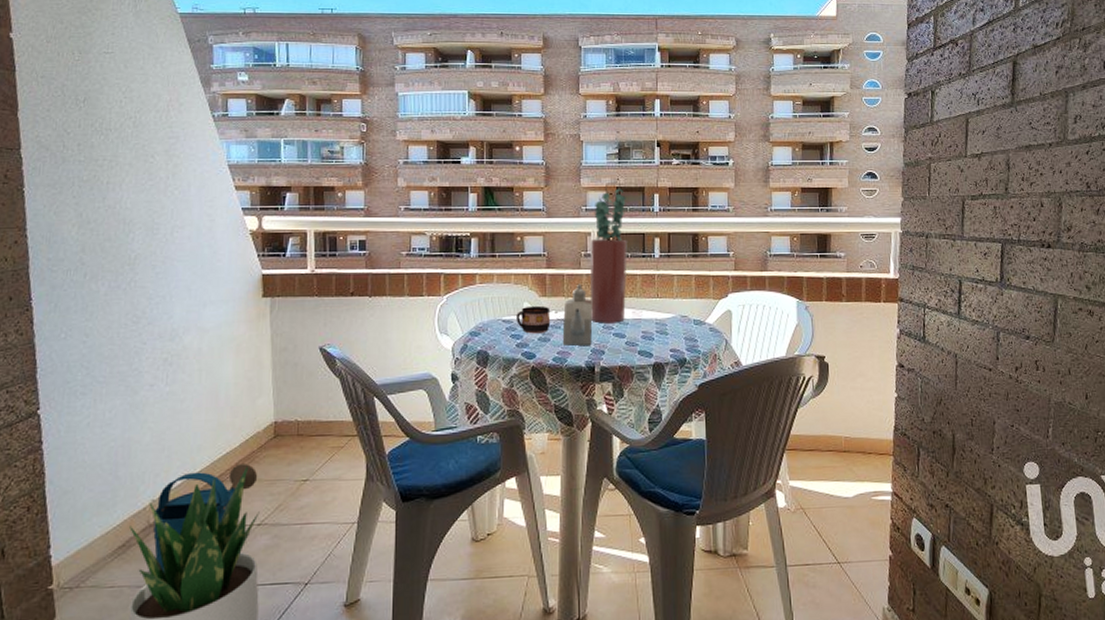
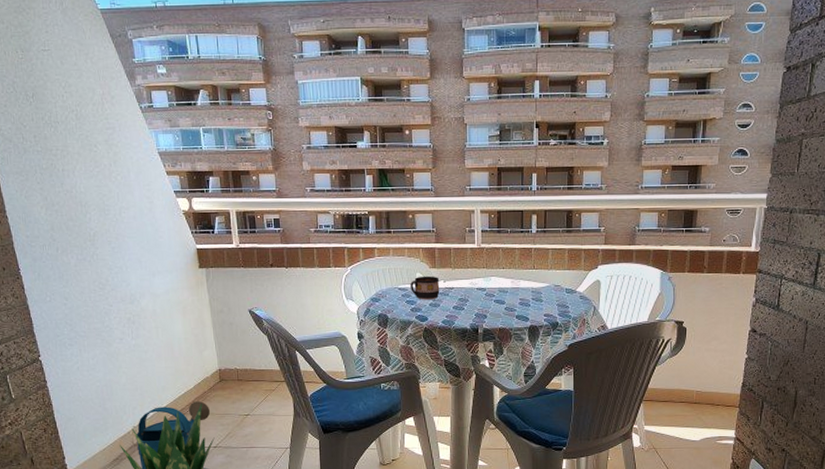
teapot: present [562,284,593,346] -> none [450,256,476,310]
vase: present [589,181,627,324] -> none [473,162,507,292]

